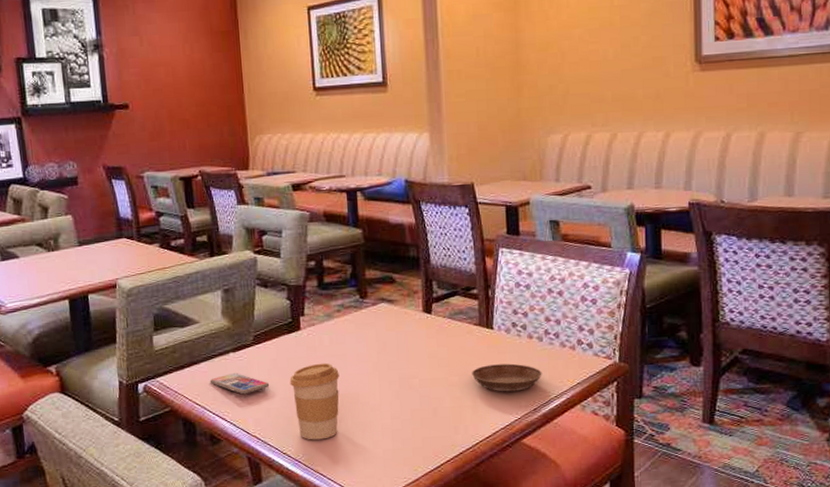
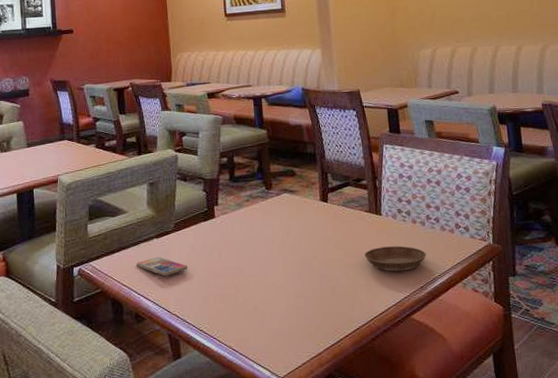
coffee cup: present [289,362,339,440] -> none [205,247,249,318]

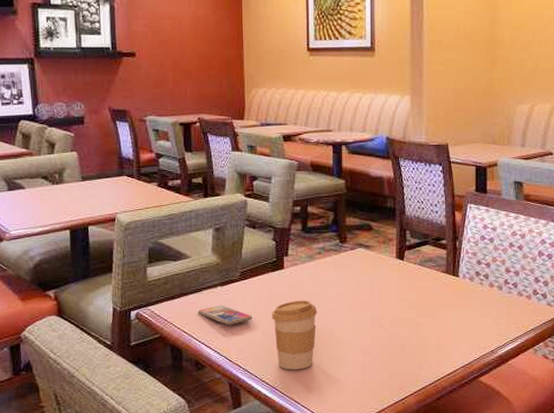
coffee cup: none [205,247,249,318] -> present [271,300,317,370]
saucer: present [365,245,426,272] -> none [437,308,500,334]

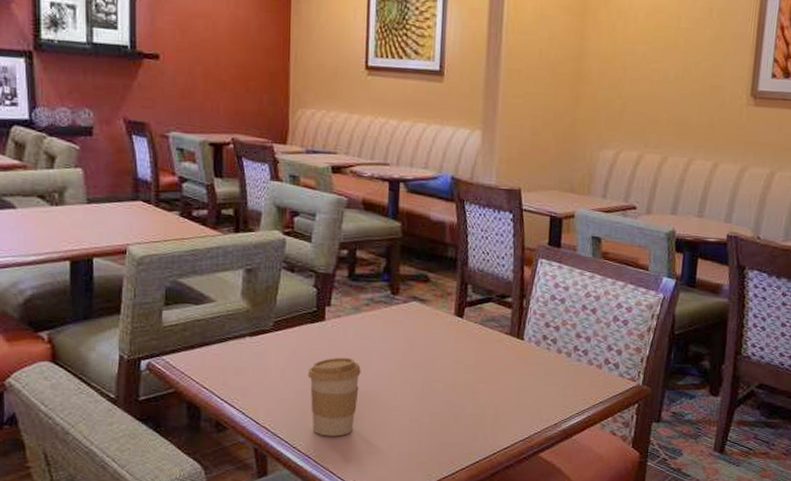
smartphone: present [197,305,253,326] -> none [221,359,286,383]

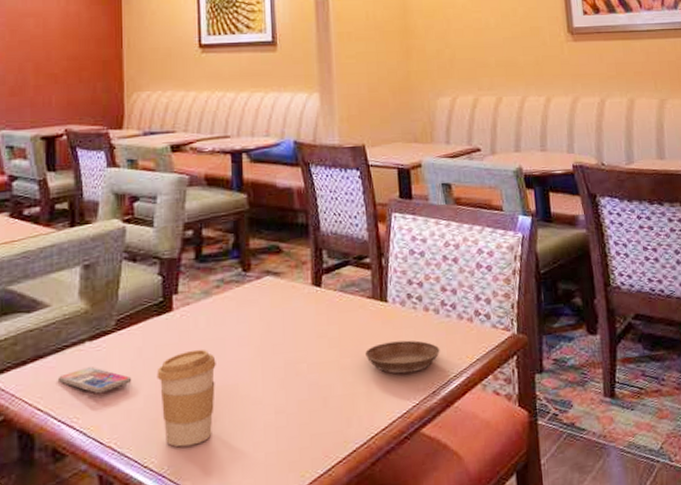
smartphone: none [221,359,286,383] -> present [57,367,132,394]
saucer: none [497,375,567,405] -> present [365,340,440,374]

